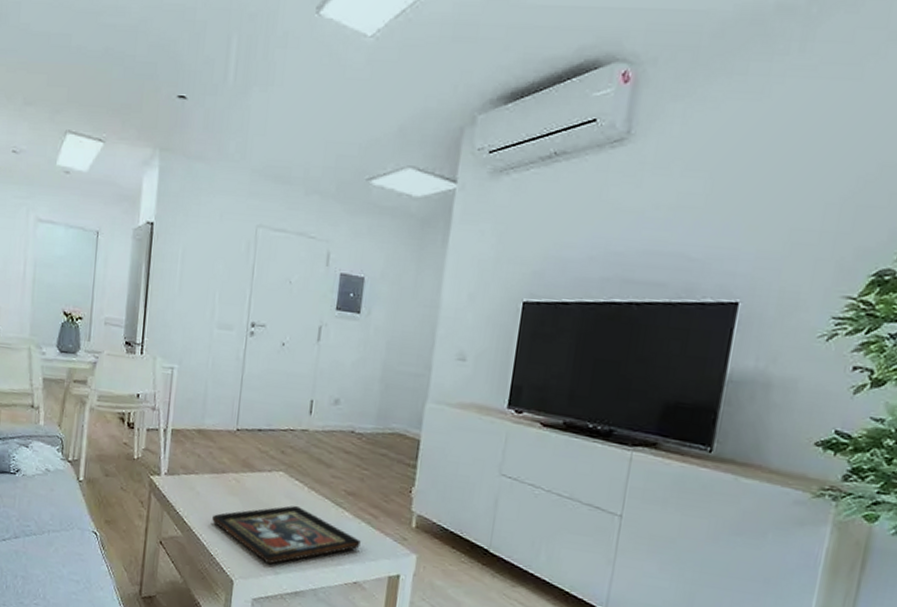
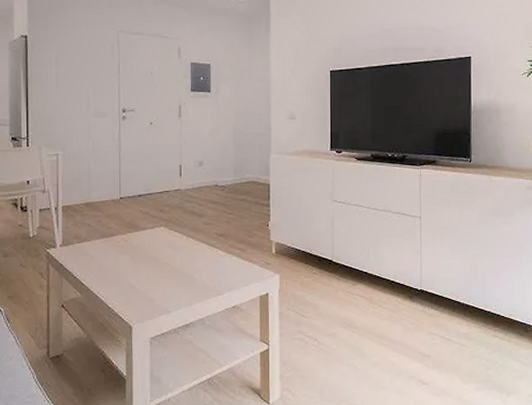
decorative tray: present [212,505,361,564] -> none [107,252,234,306]

